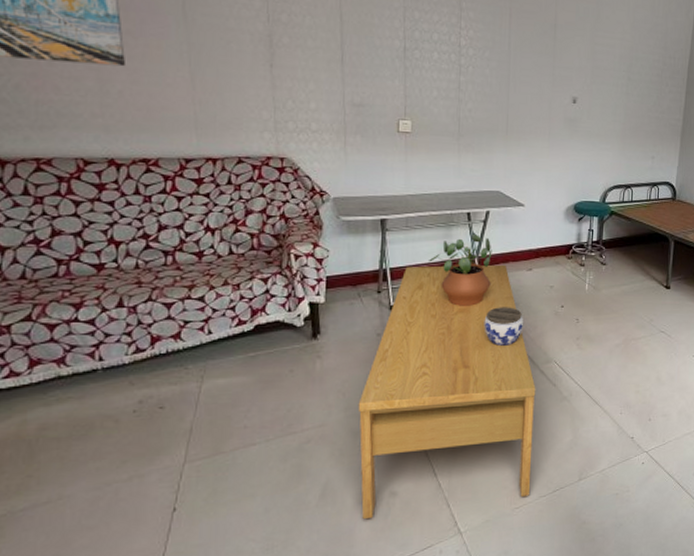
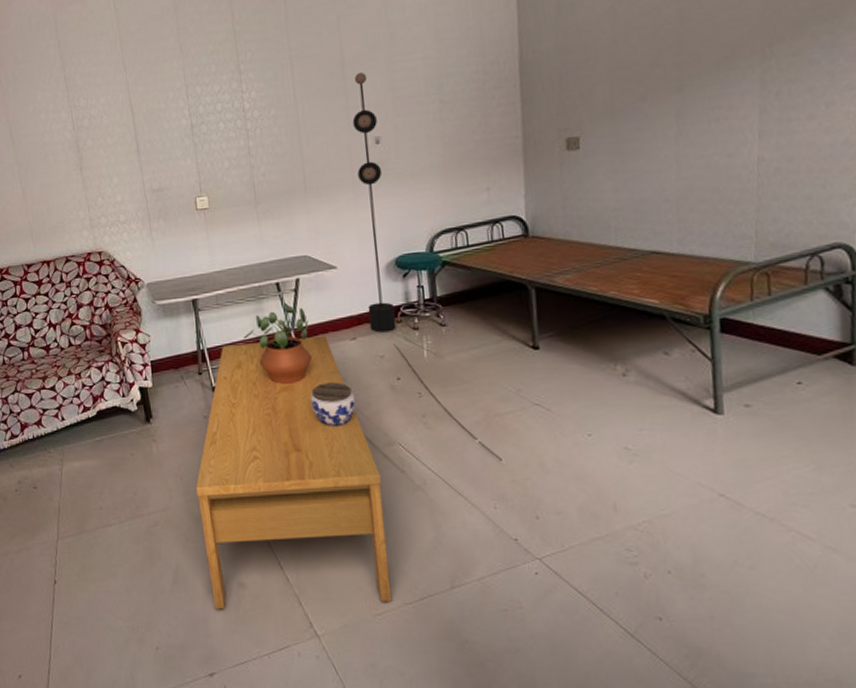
floor lamp: none [545,38,632,376] -> present [352,73,502,461]

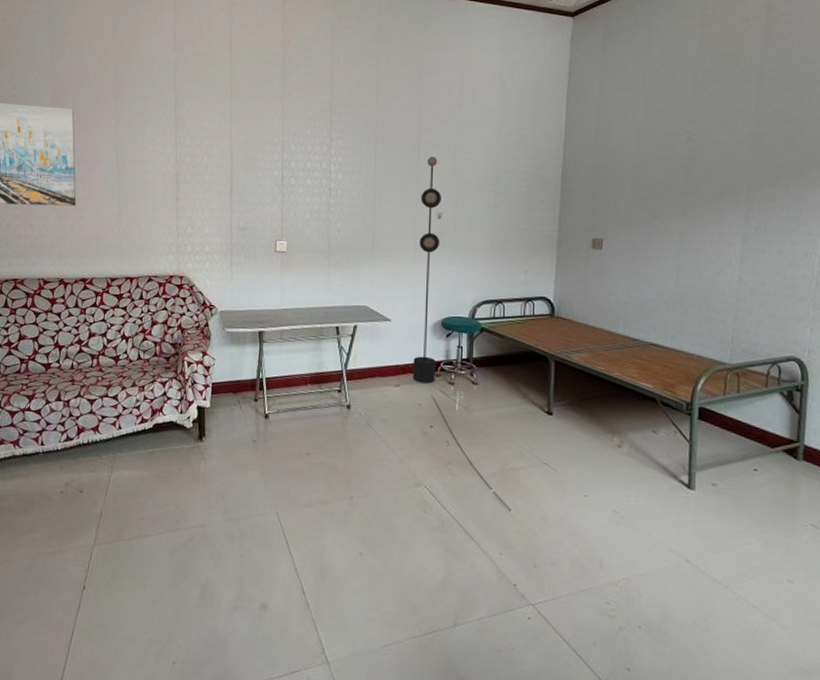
coffee table: present [195,335,391,610] -> none [234,377,405,634]
potted plant: present [244,305,312,384] -> none [300,348,360,420]
jar: present [310,382,356,426] -> none [351,422,392,464]

